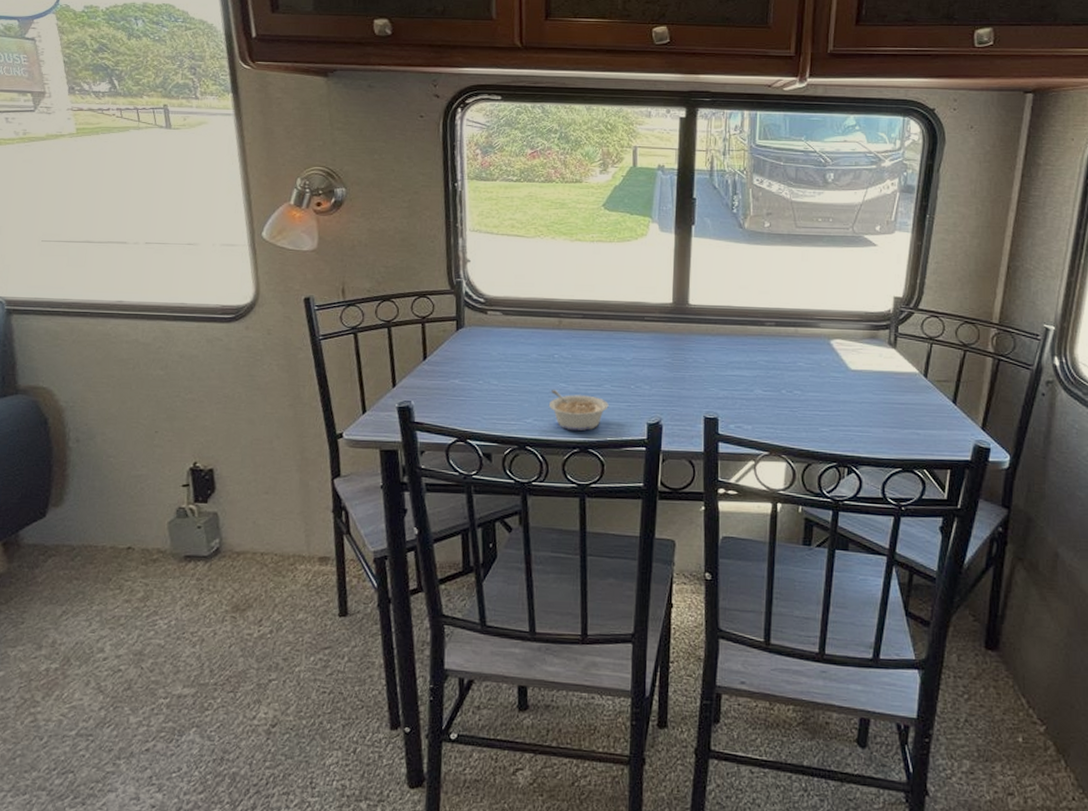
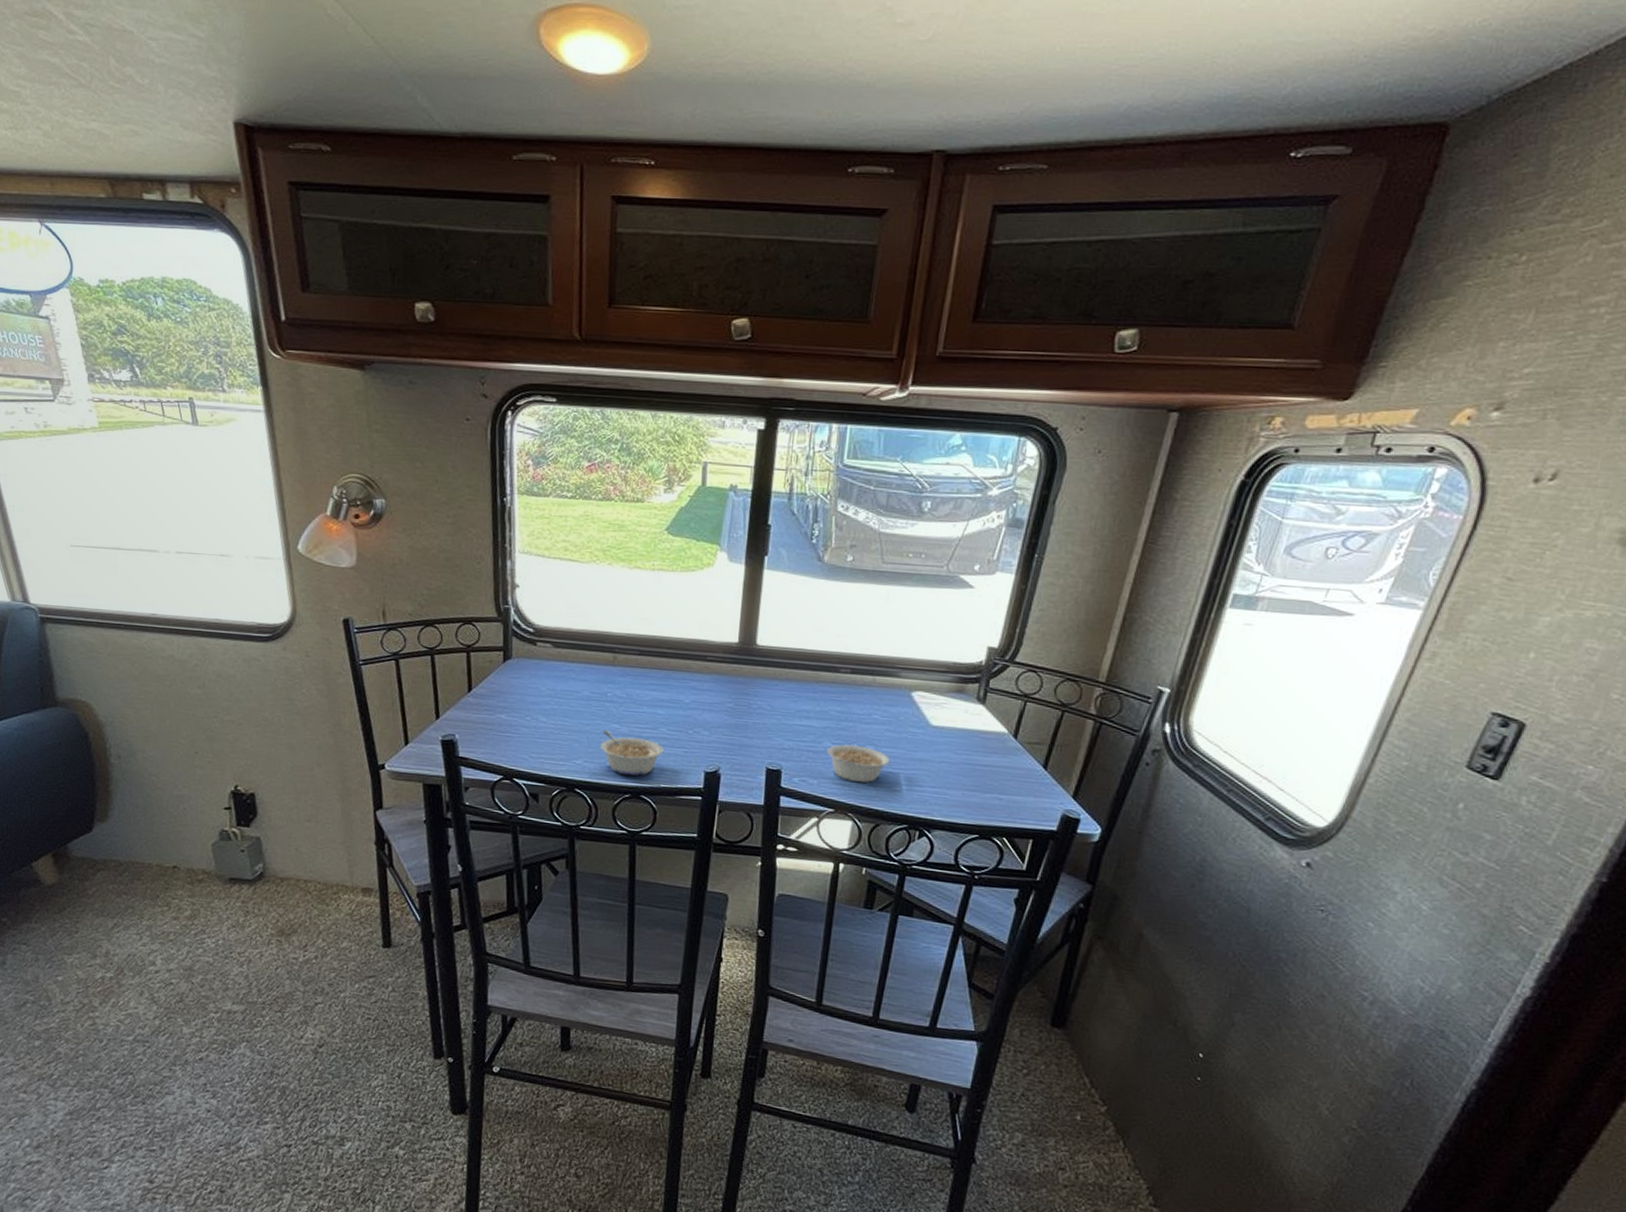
legume: none [759,391,819,426] -> present [827,744,893,783]

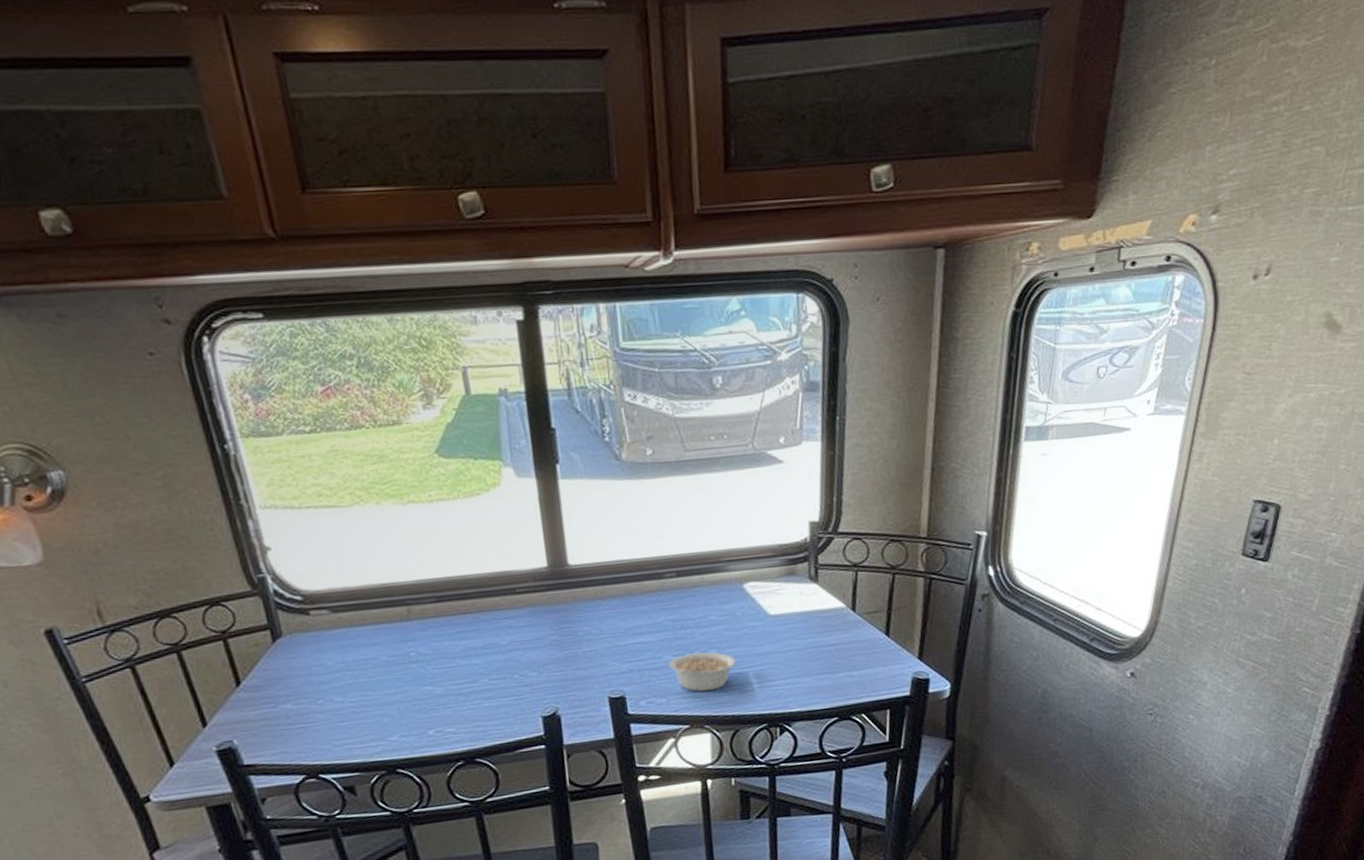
legume: present [599,730,664,776] -> none [414,695,491,741]

